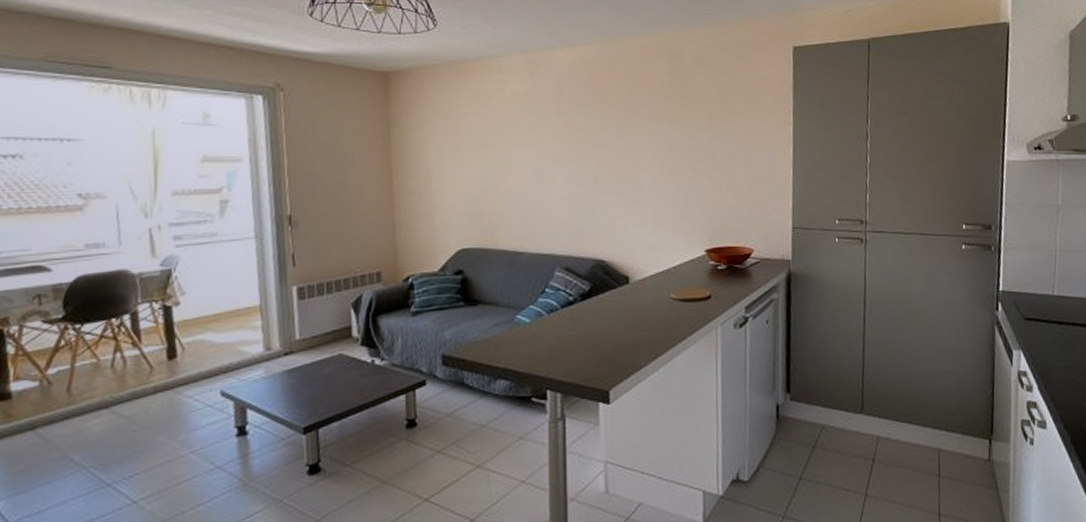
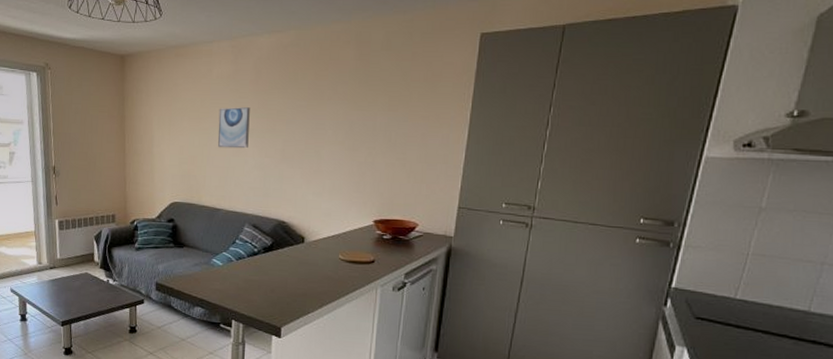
wall art: none [514,130,553,179] -> present [217,107,250,149]

